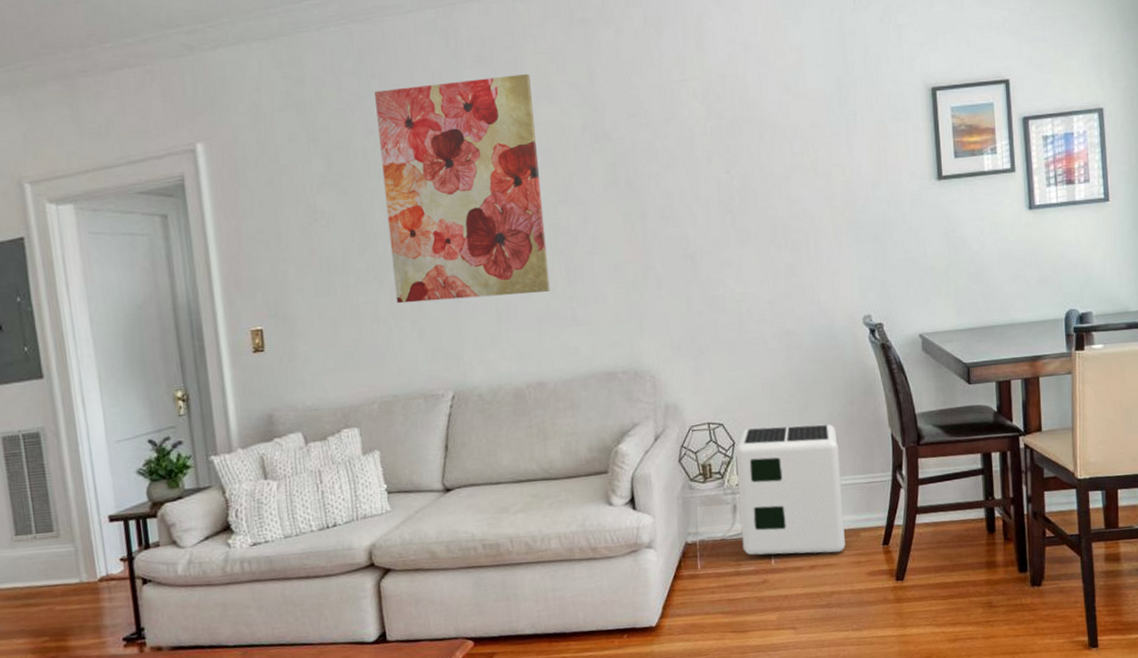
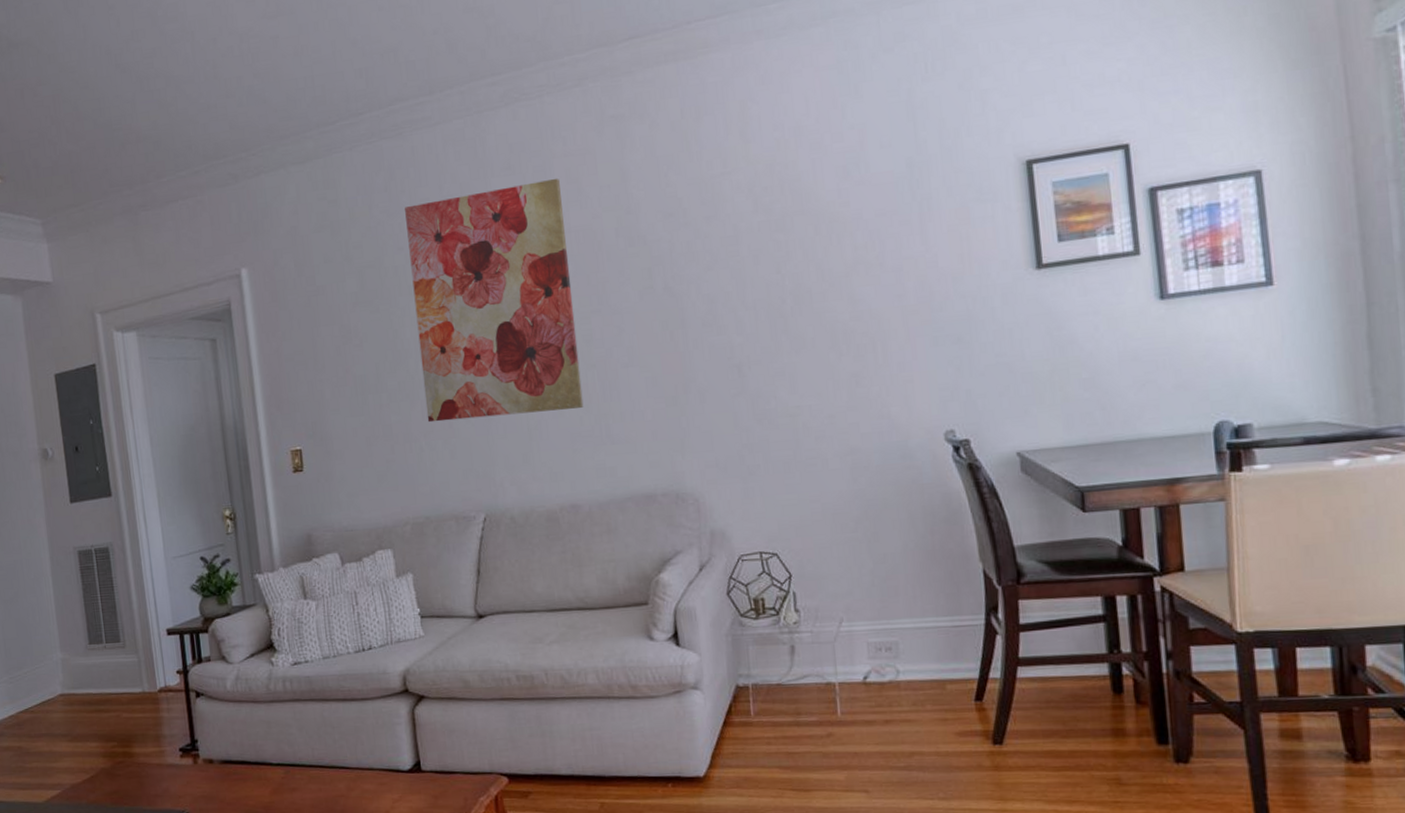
air purifier: present [735,424,846,556] -> none [792,556,928,707]

